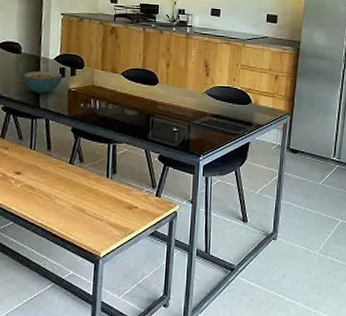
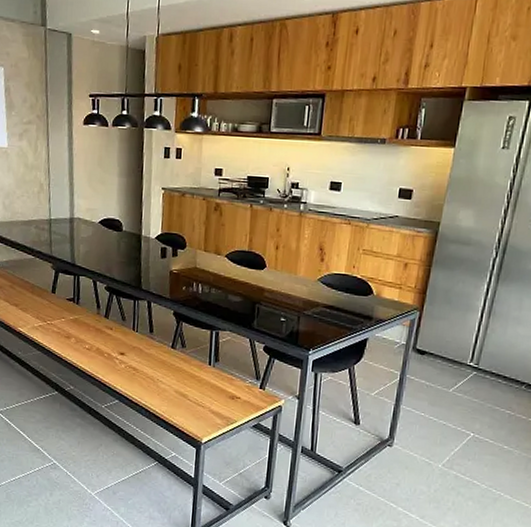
cereal bowl: present [23,71,63,94] -> none [125,250,164,275]

